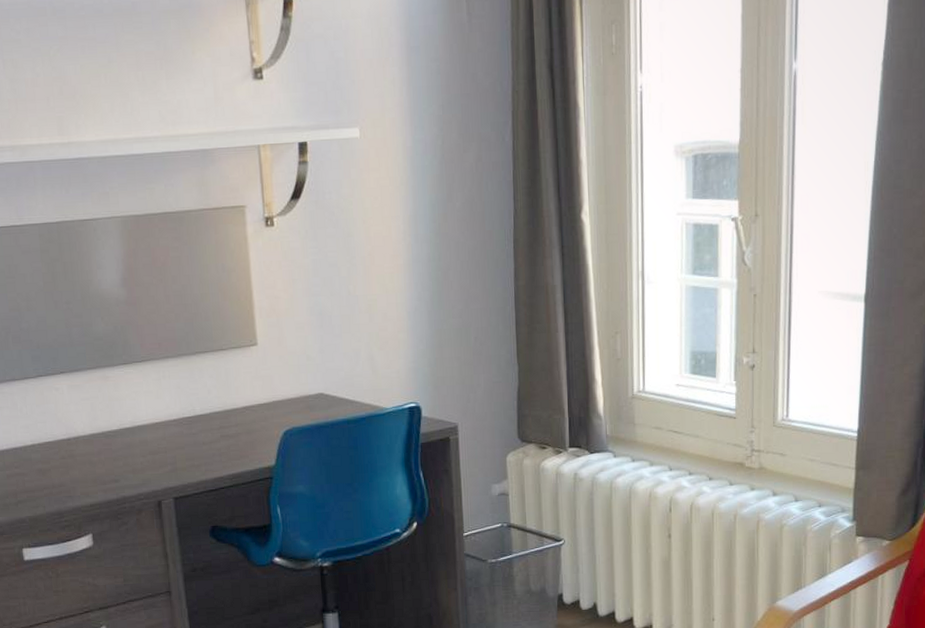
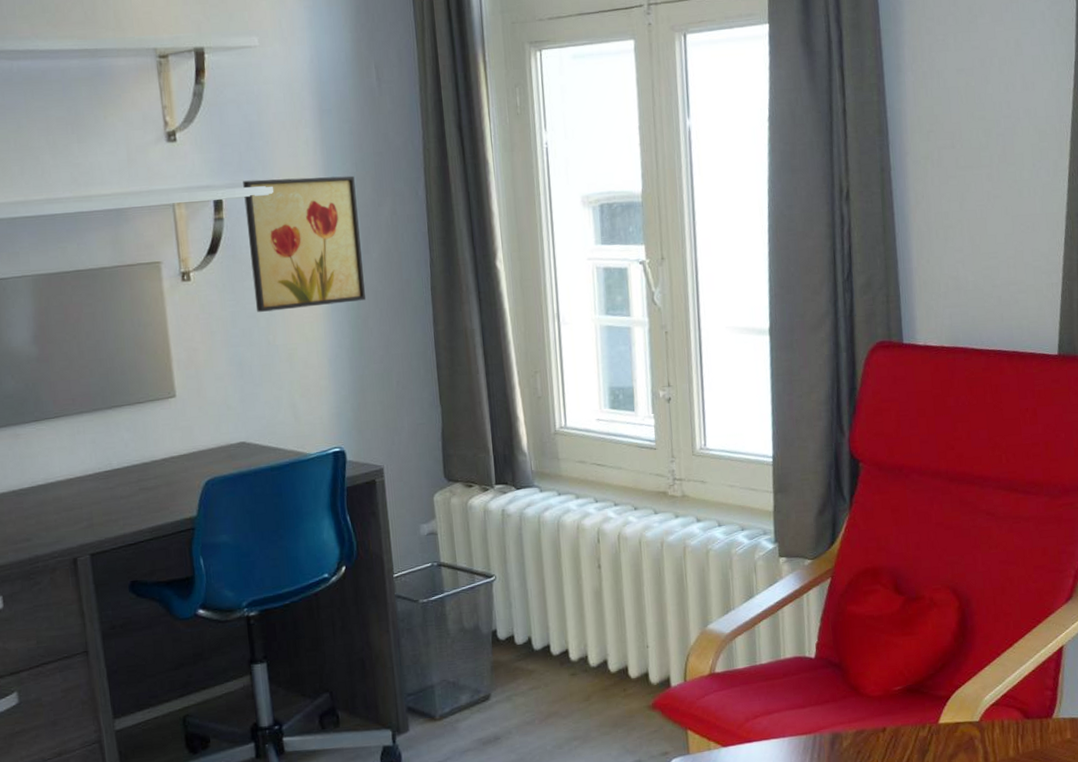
wall art: none [328,118,447,261] -> present [243,175,365,312]

